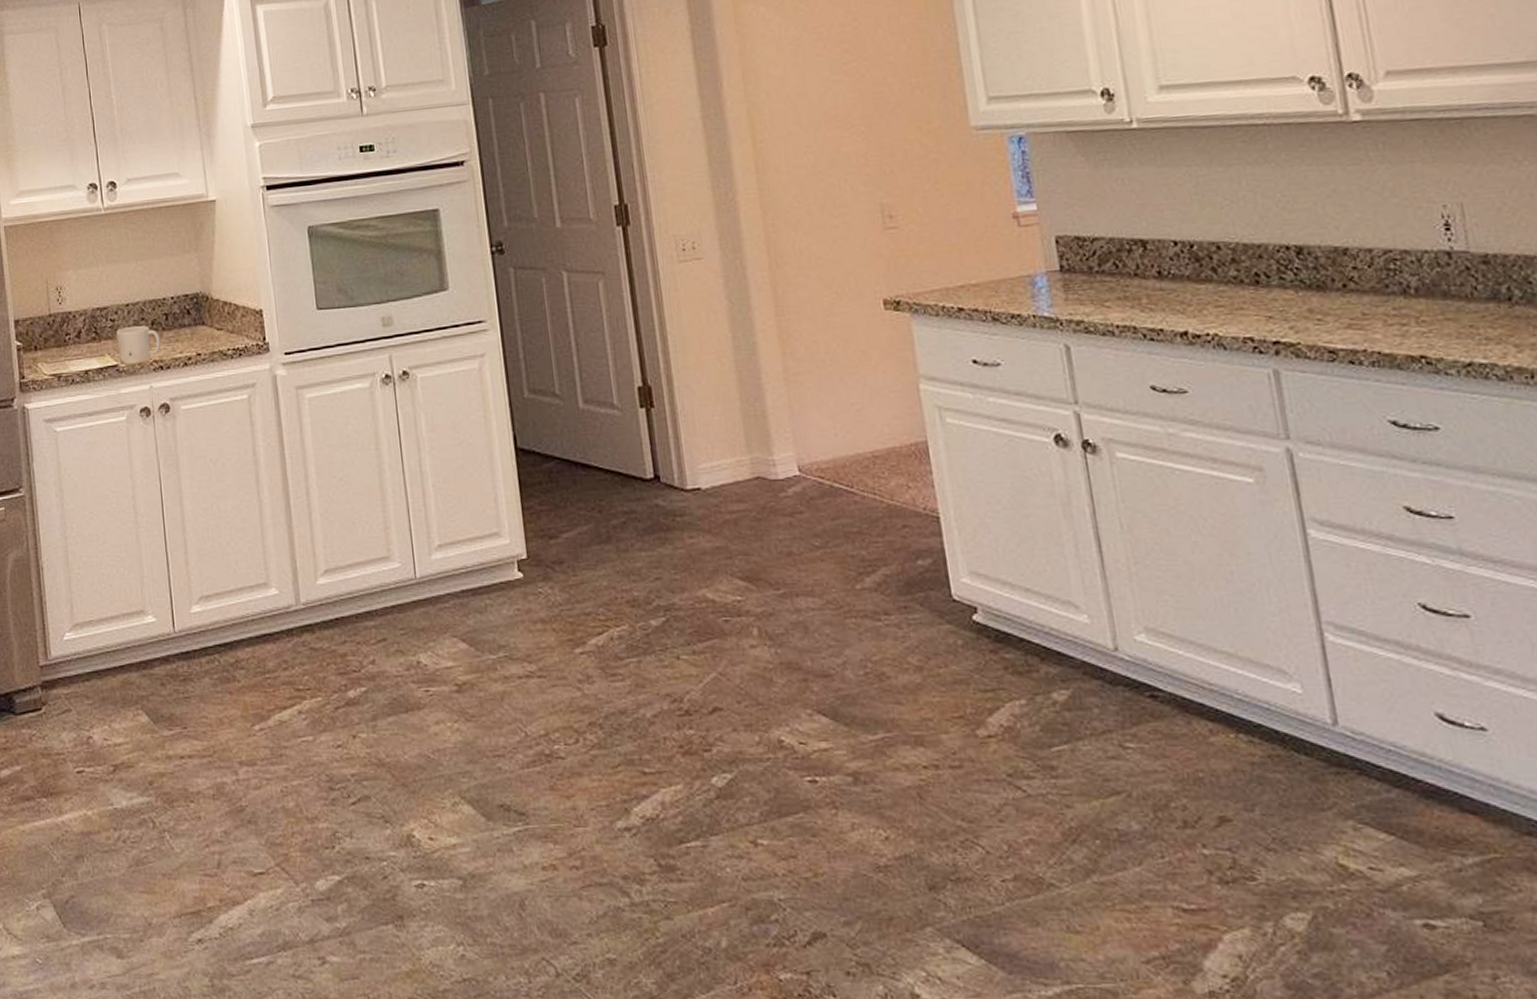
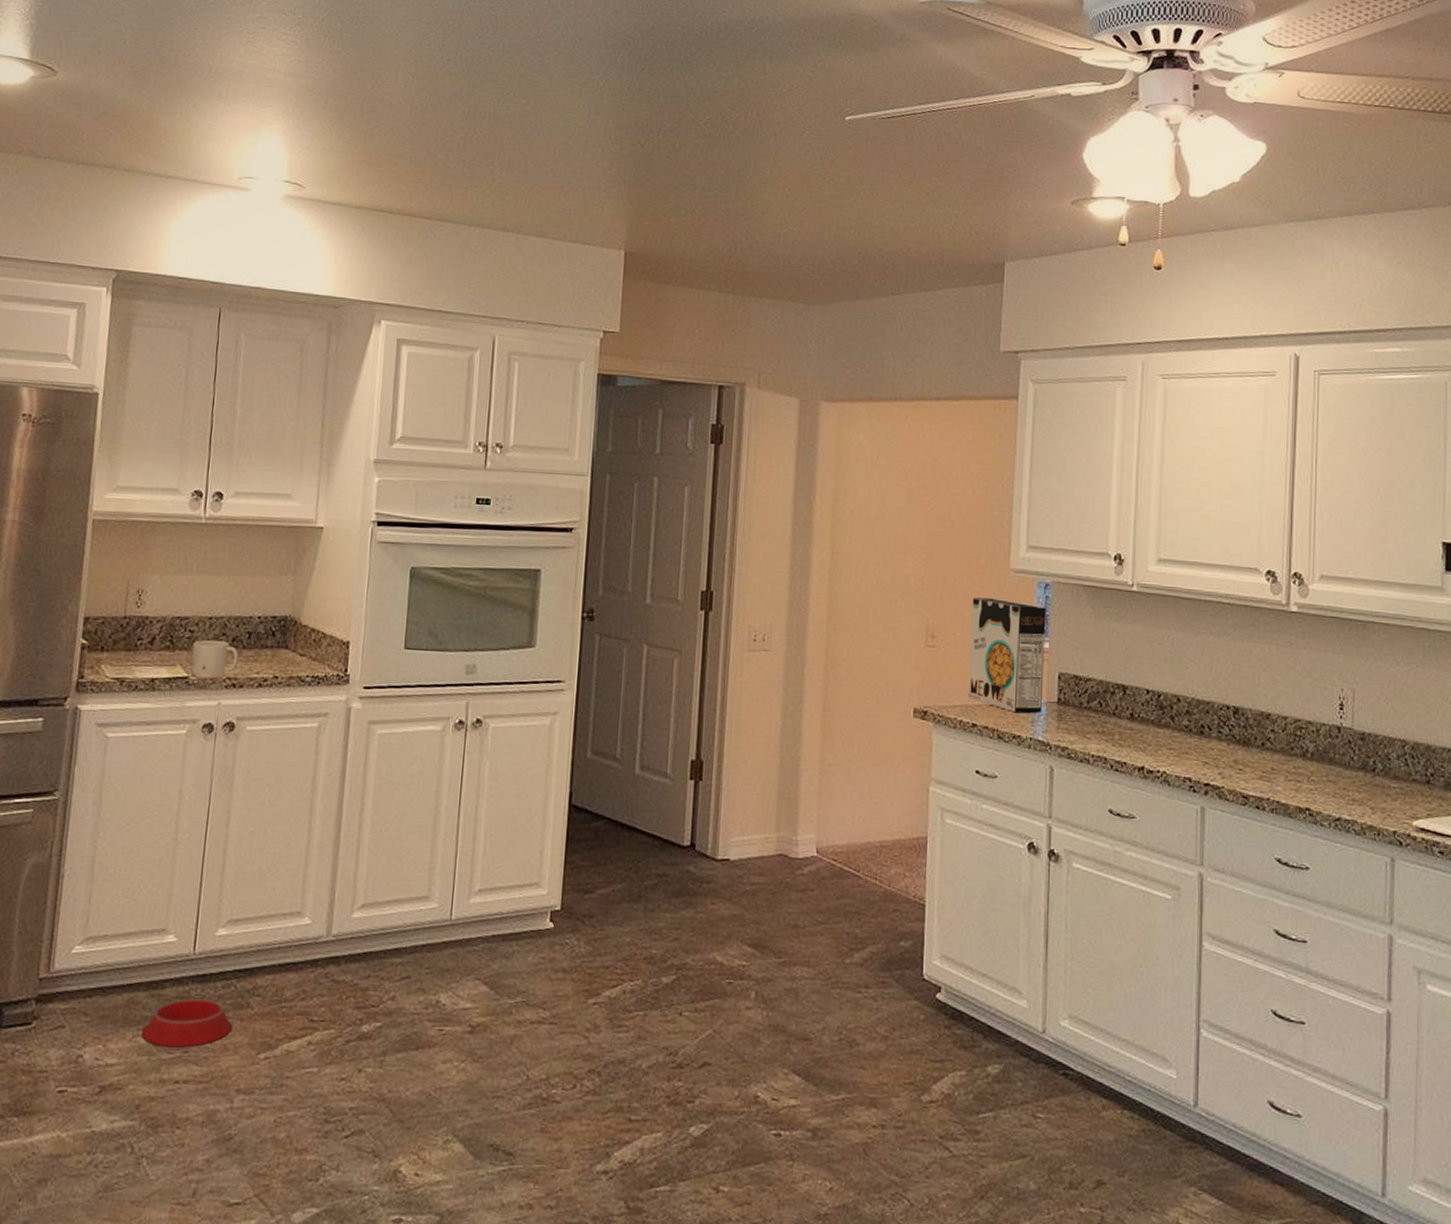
pet bowl: none [140,674,224,724] -> present [141,997,233,1048]
cereal box: none [931,162,1042,290] -> present [967,597,1046,713]

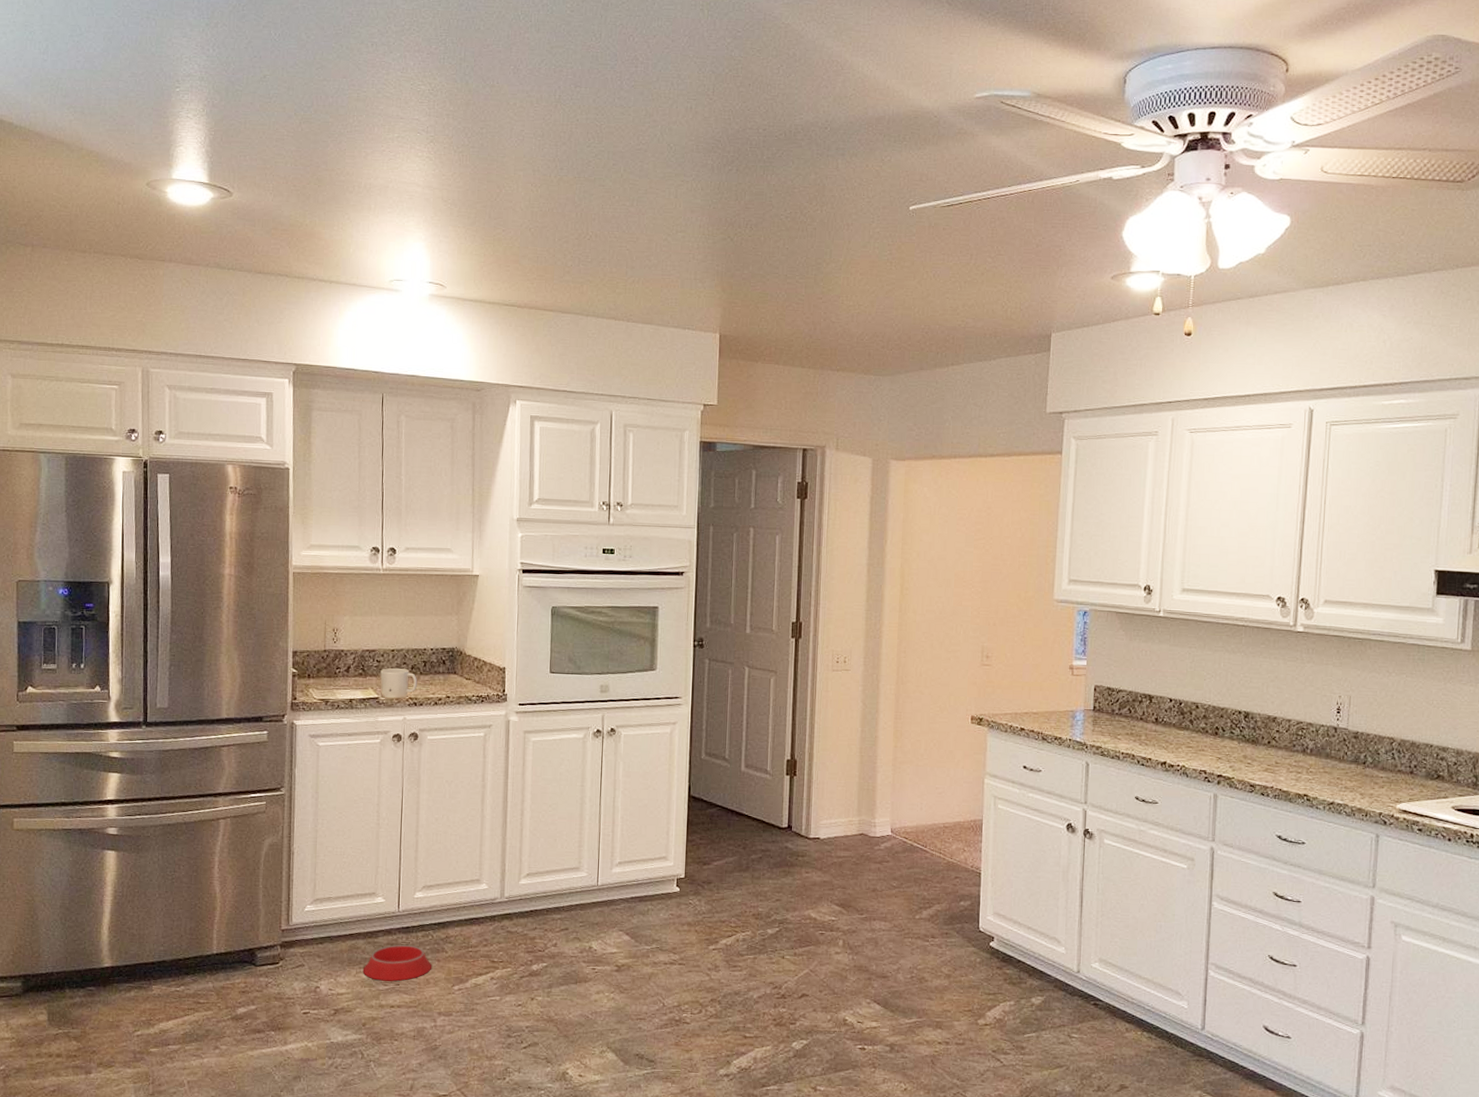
cereal box: present [967,597,1046,713] -> none [1016,624,1084,719]

